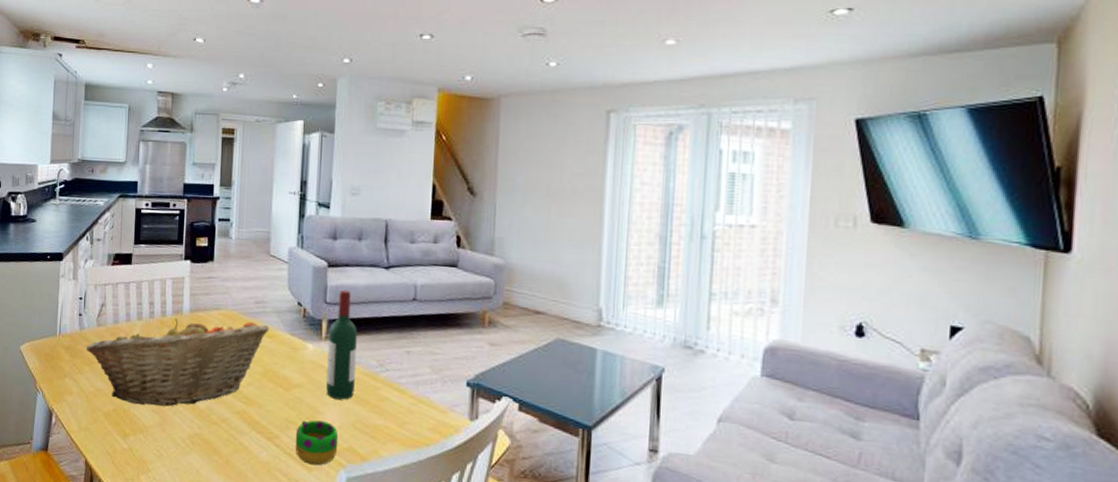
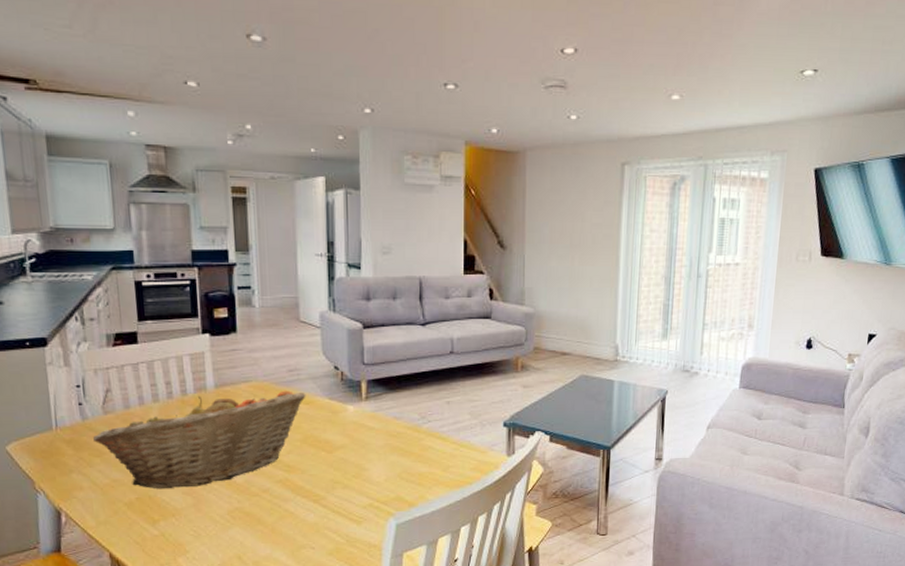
mug: present [295,420,339,466] -> none [342,477,386,518]
wine bottle: present [326,289,357,400] -> none [369,349,398,454]

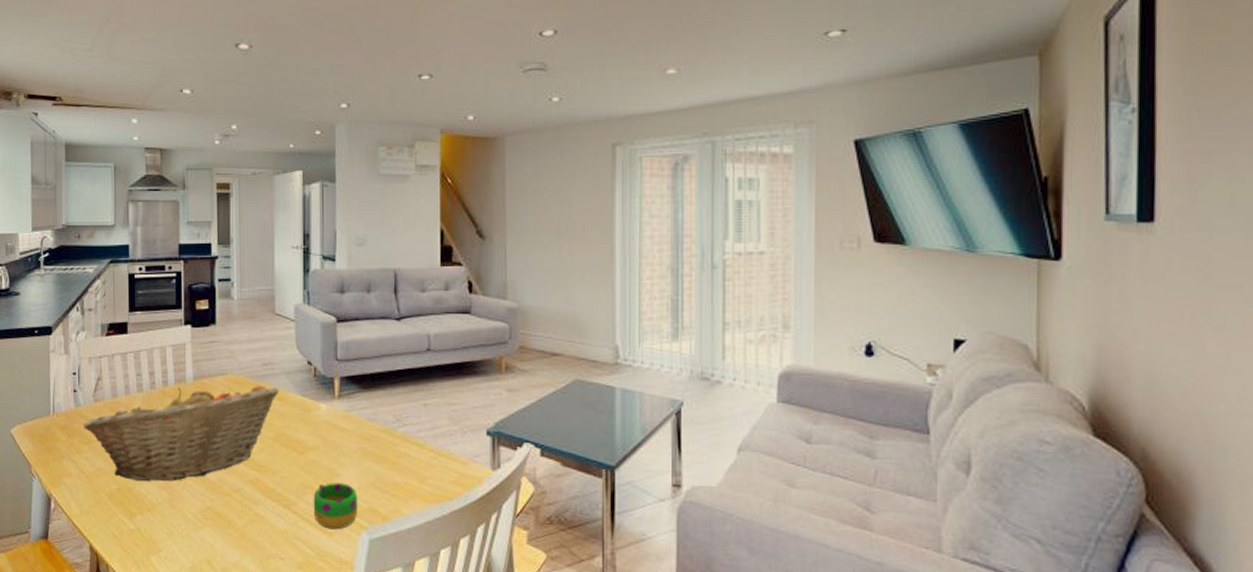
mug: none [342,477,386,518] -> present [313,483,358,530]

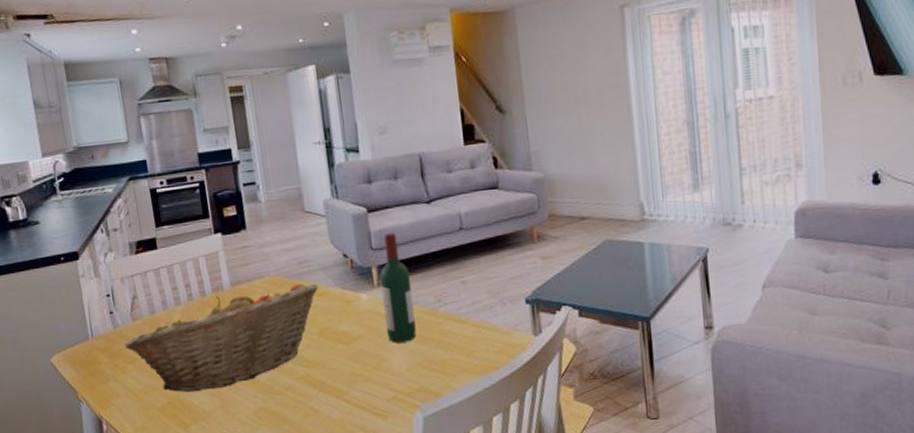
mug: present [313,483,358,530] -> none [364,367,410,413]
wine bottle: none [342,345,372,459] -> present [380,232,416,343]

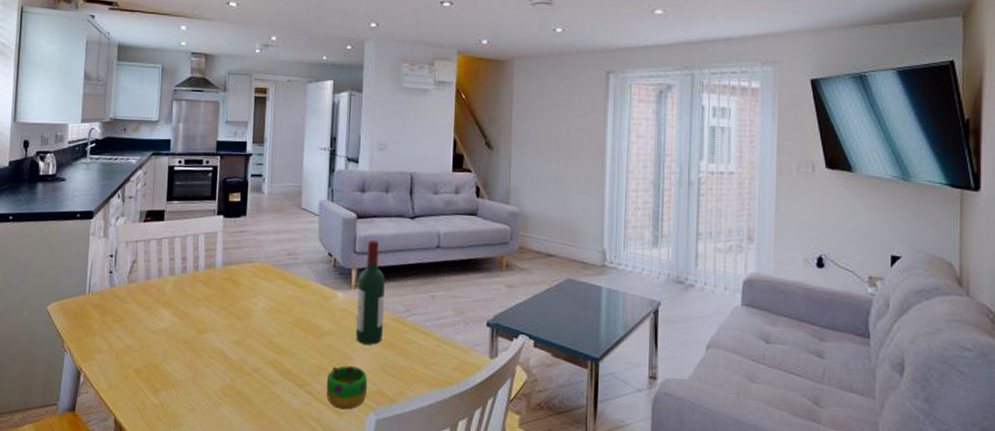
fruit basket: present [125,283,319,393] -> none [117,273,301,360]
mug: none [364,367,410,413] -> present [326,366,368,410]

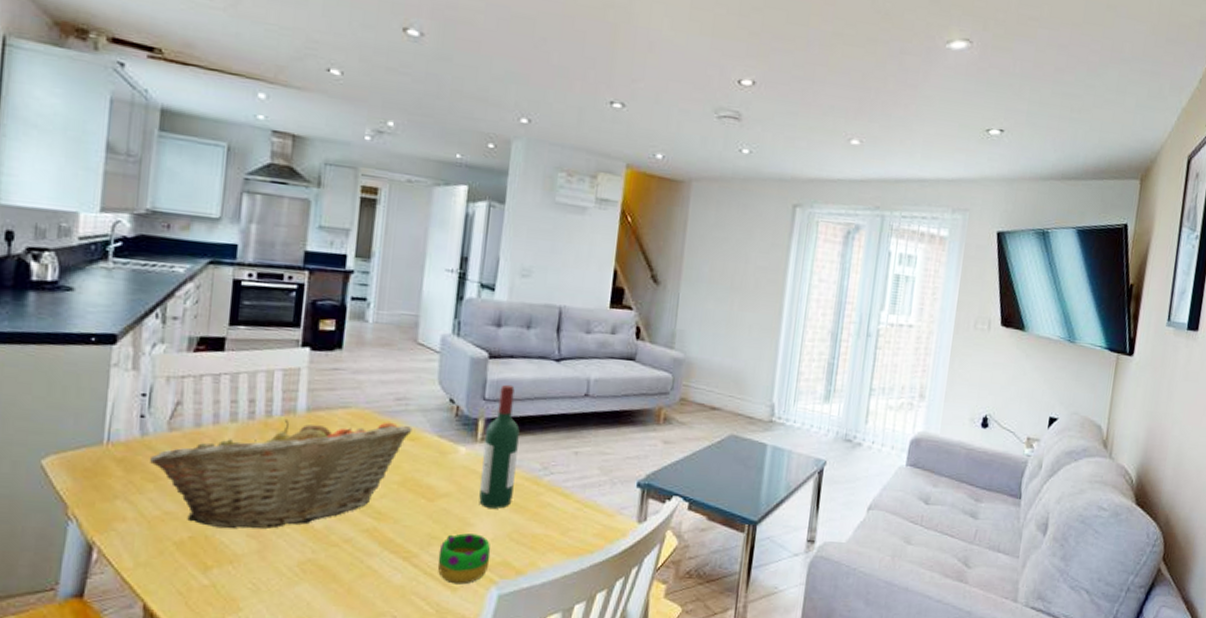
fruit basket: none [117,273,301,360] -> present [150,420,413,529]

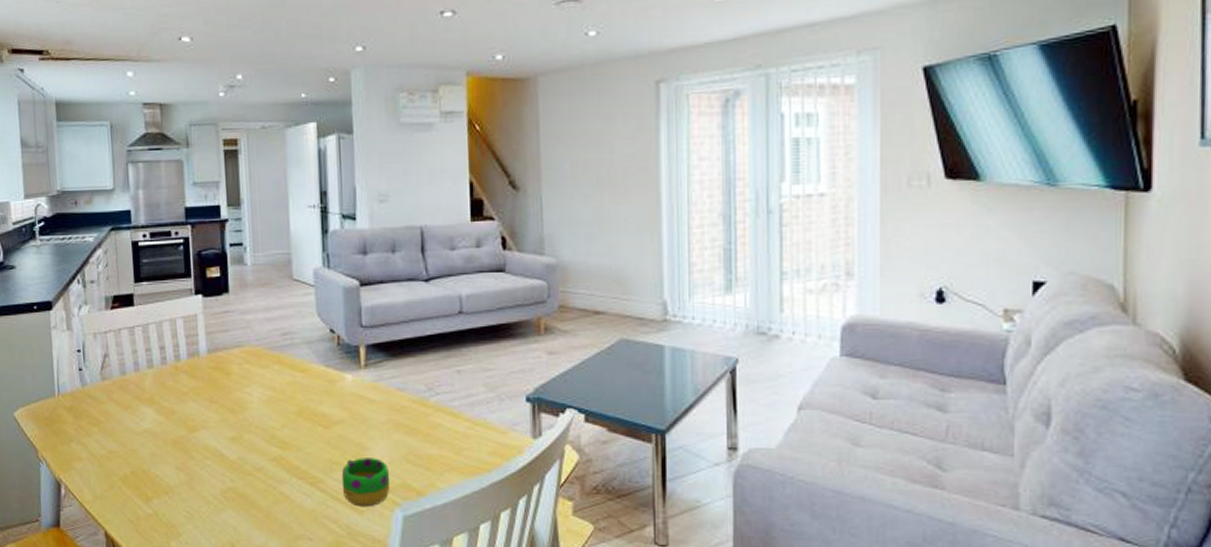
fruit basket: present [150,420,413,529] -> none [92,356,301,464]
wine bottle: present [479,384,520,509] -> none [368,309,403,432]

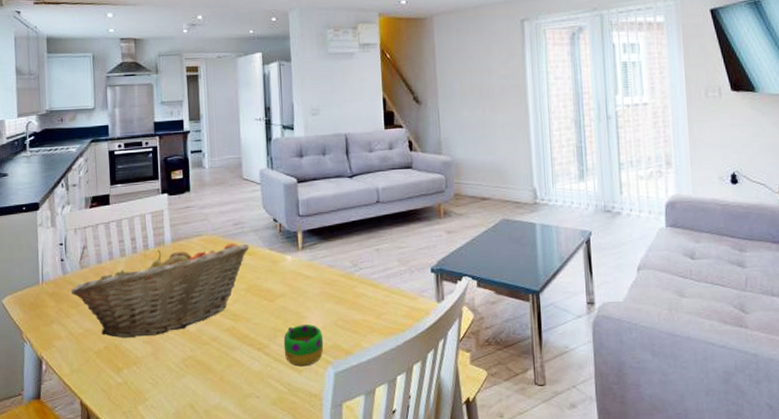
fruit basket: none [92,356,301,464] -> present [71,243,249,338]

